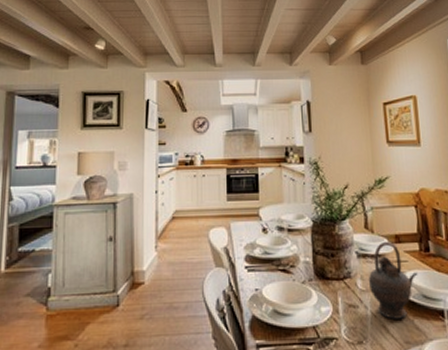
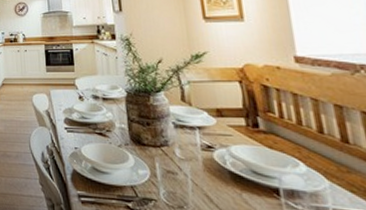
teapot: present [368,241,418,319] -> none [187,114,245,191]

